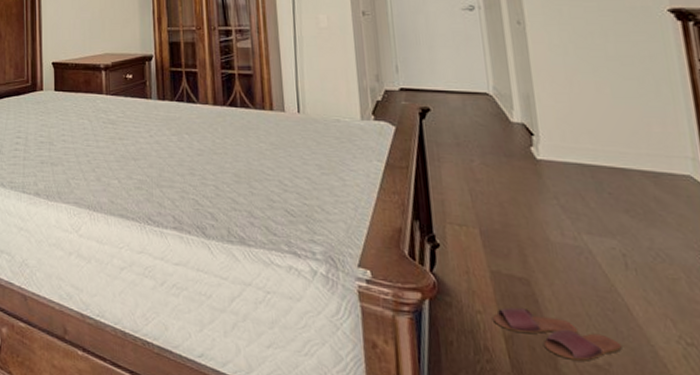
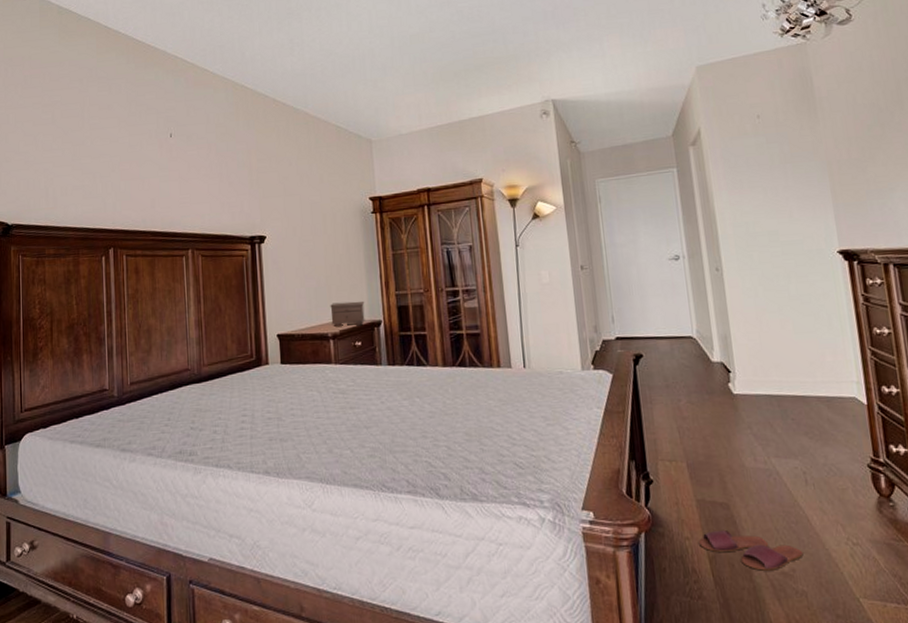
jewelry box: none [103,35,137,59] -> present [330,301,365,328]

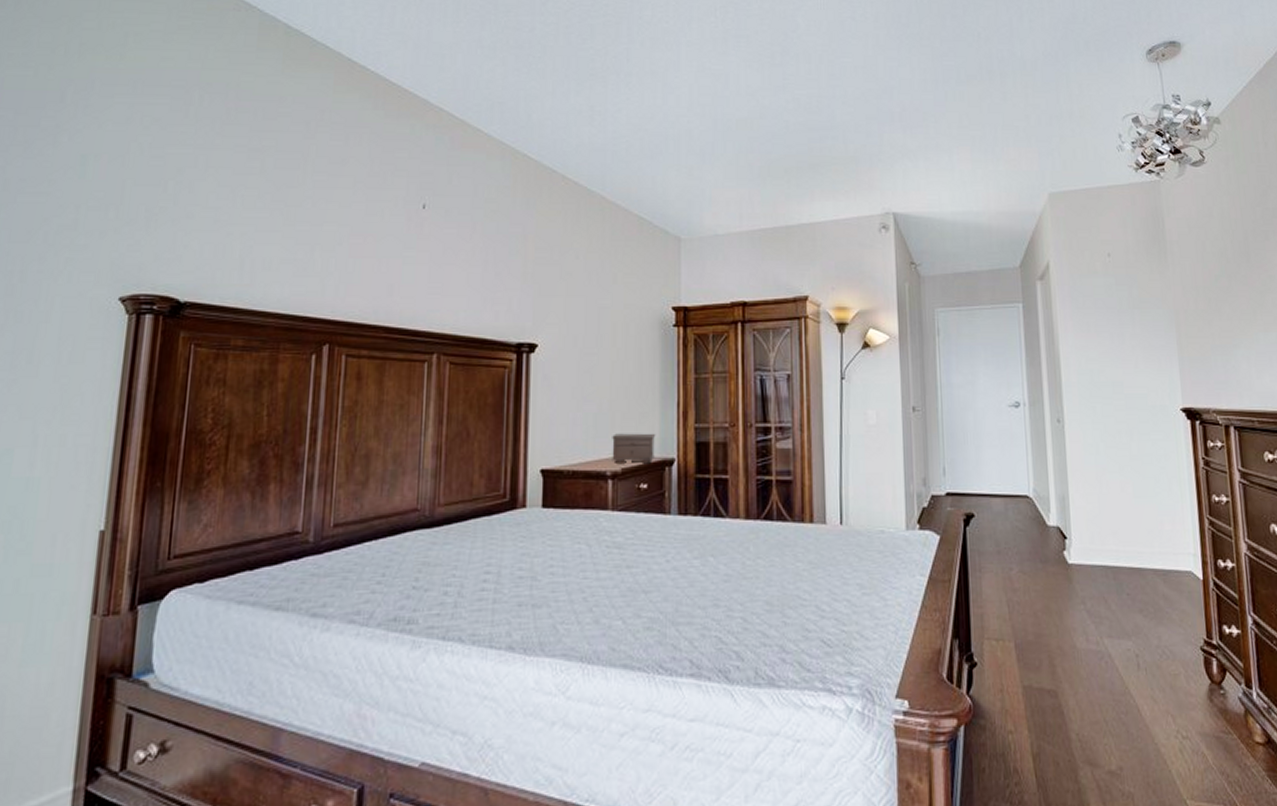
slippers: present [699,530,804,571] -> none [1023,722,1132,770]

